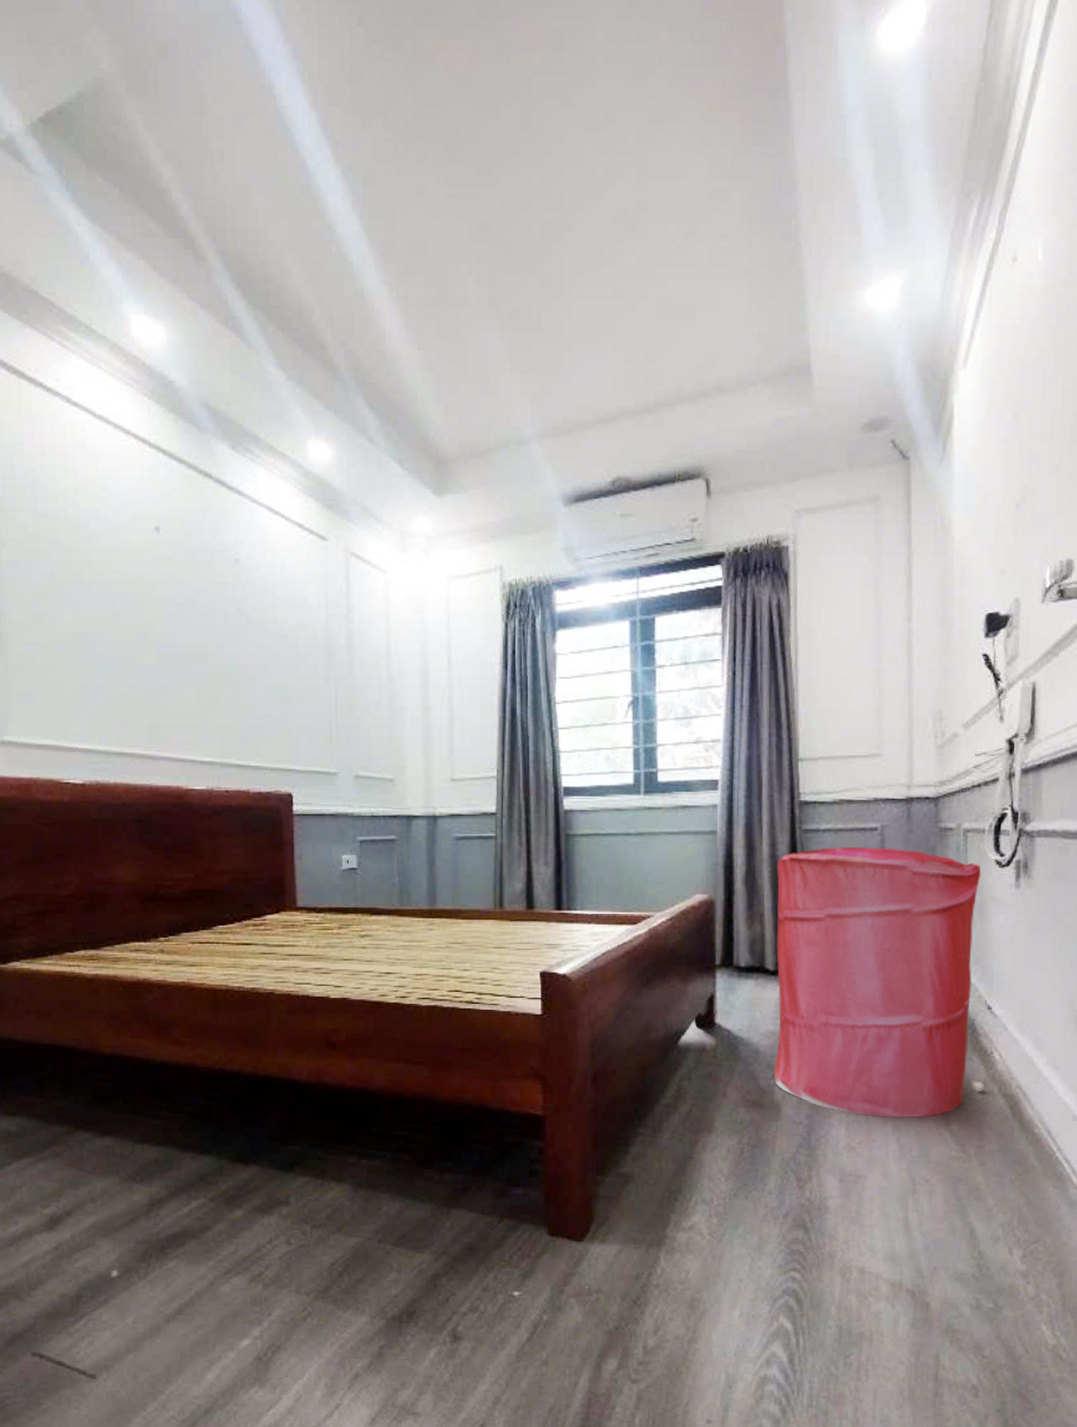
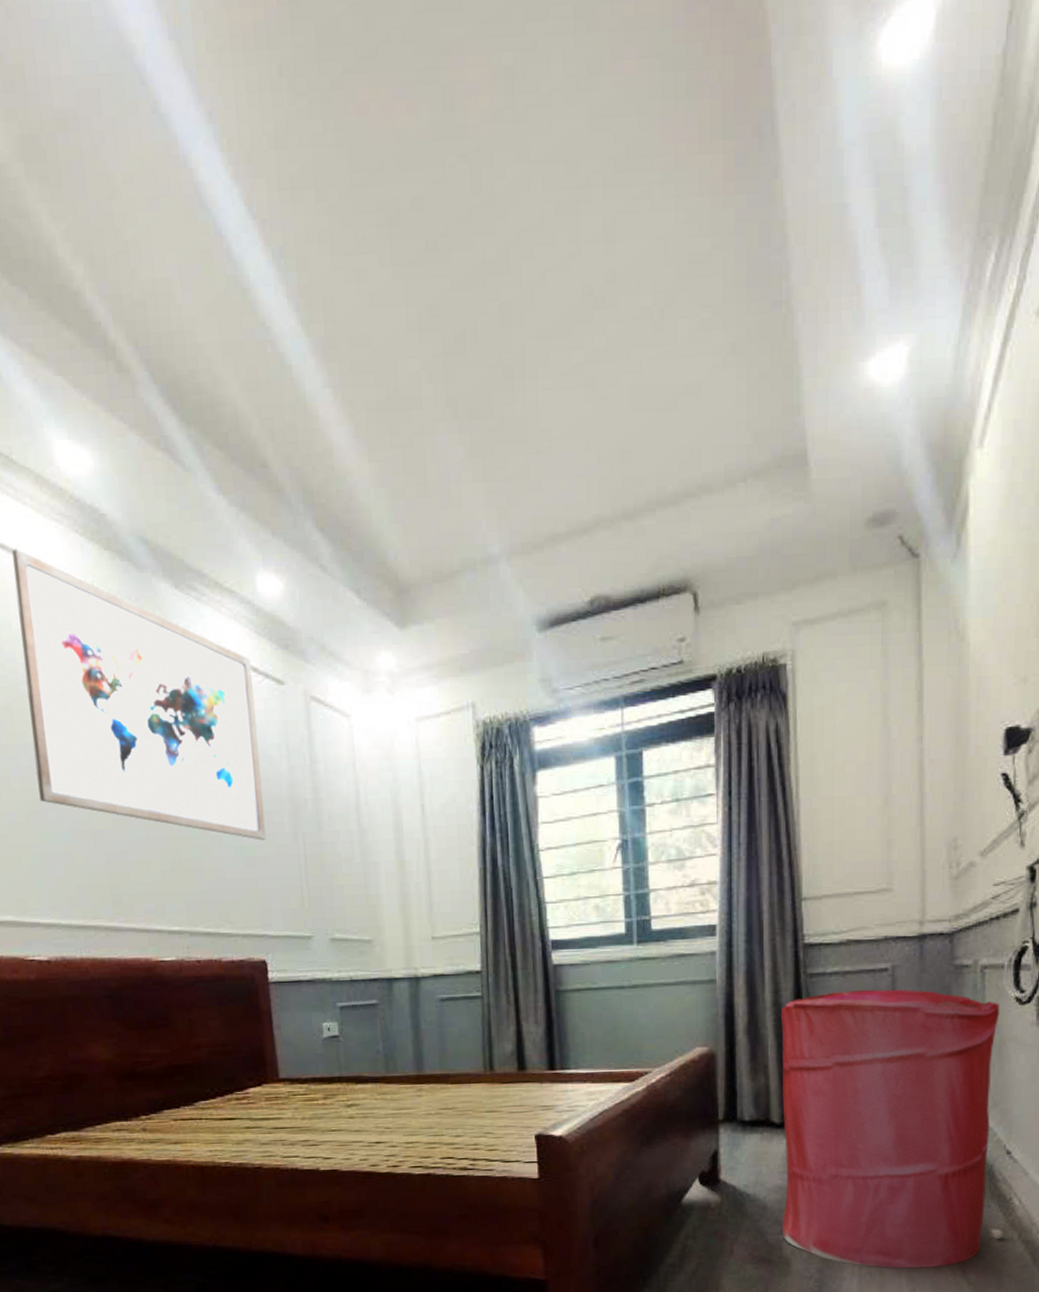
wall art: none [83,406,300,681] -> present [12,548,266,840]

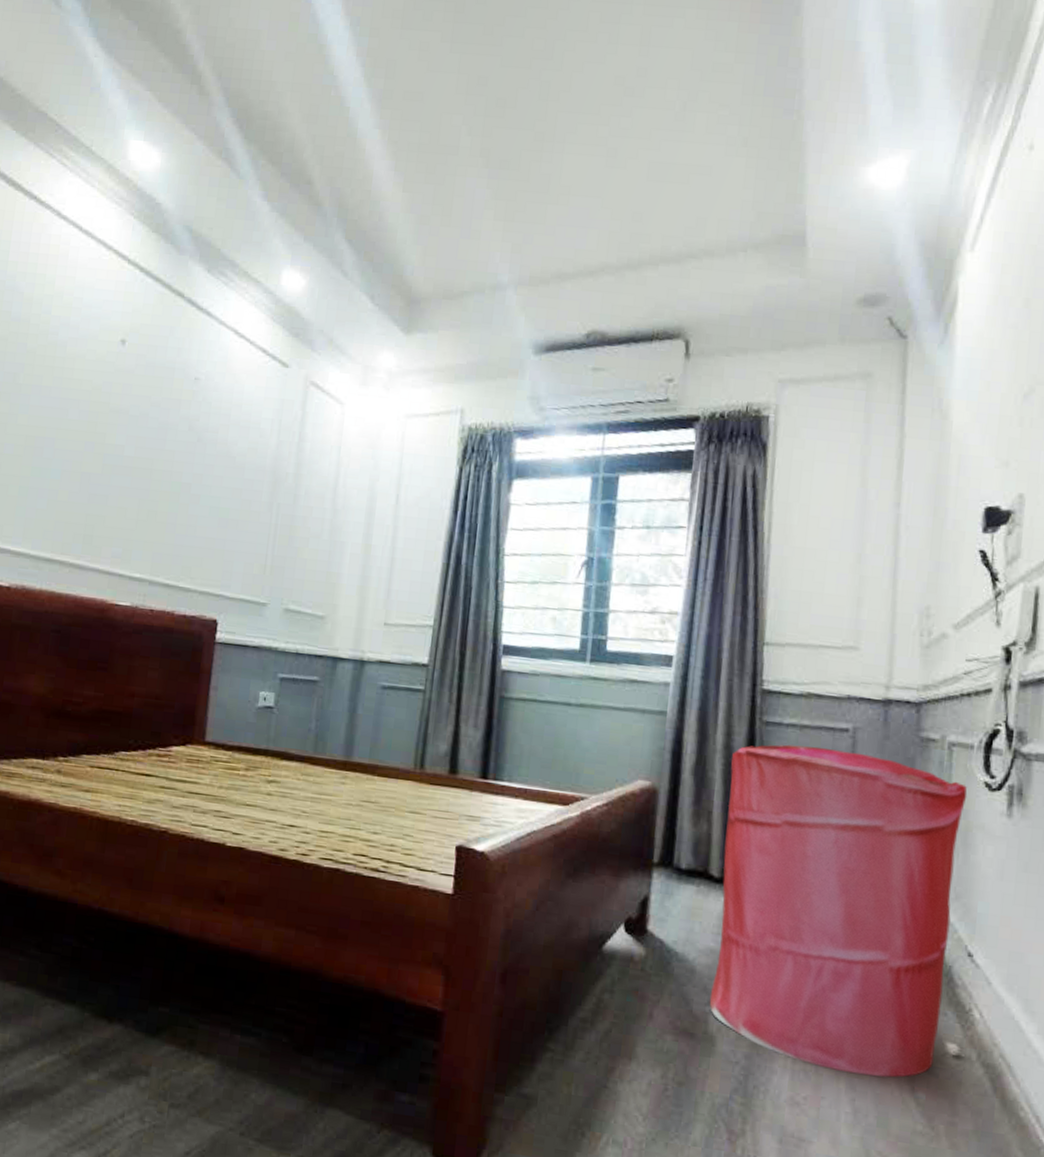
wall art: present [12,548,266,840] -> none [40,221,263,505]

